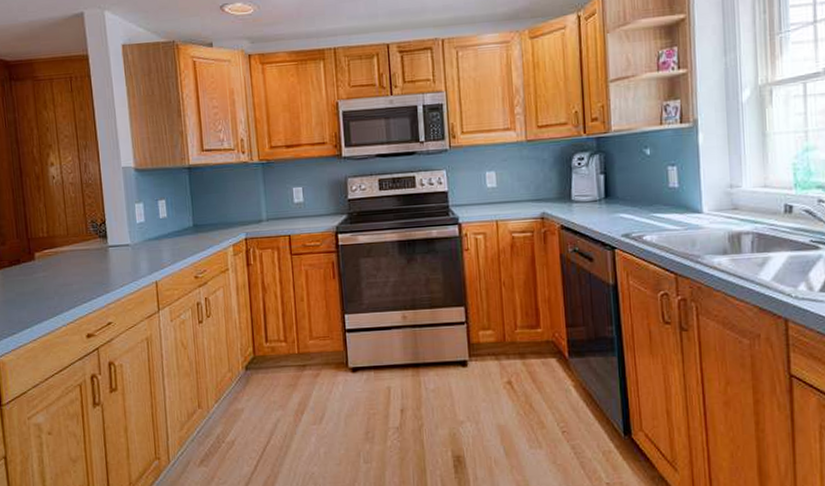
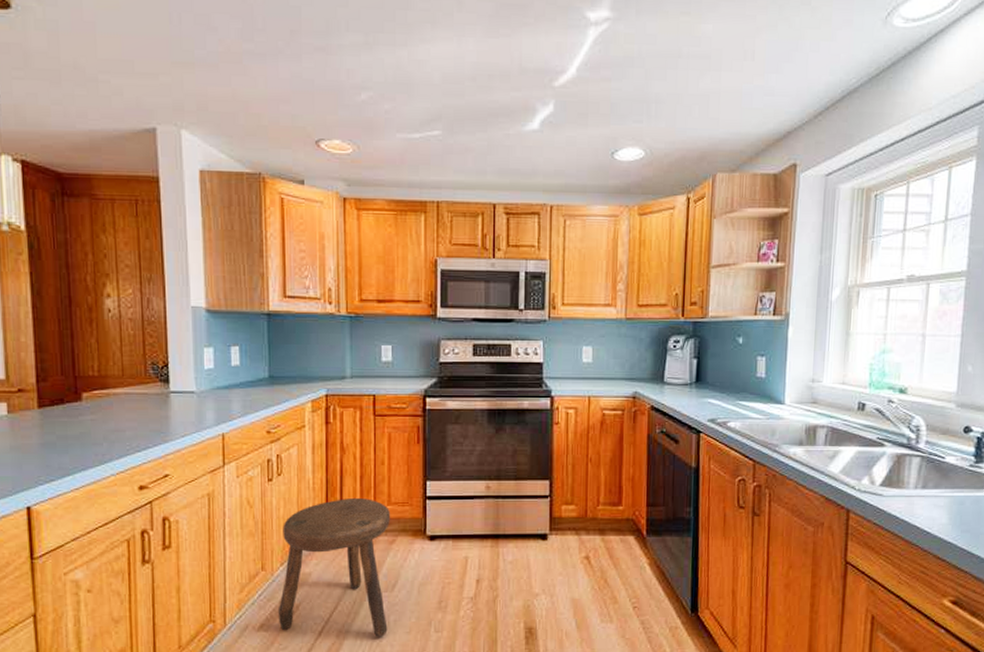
stool: none [214,334,319,470] -> present [277,497,391,637]

